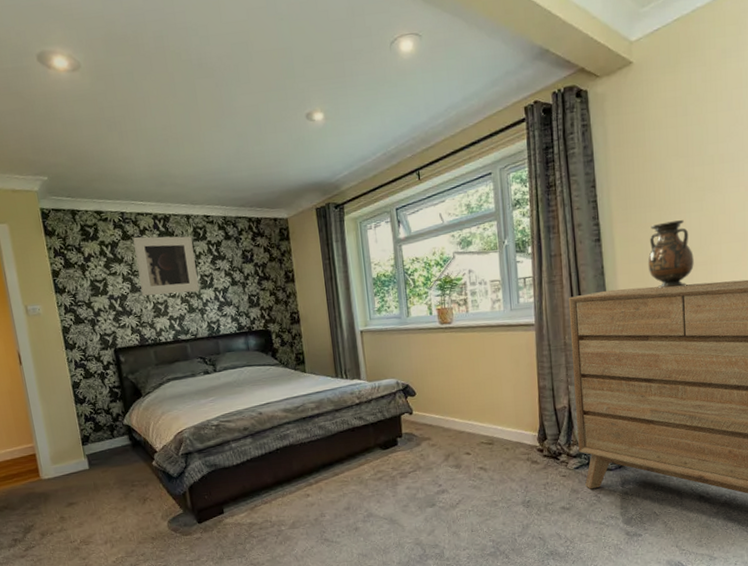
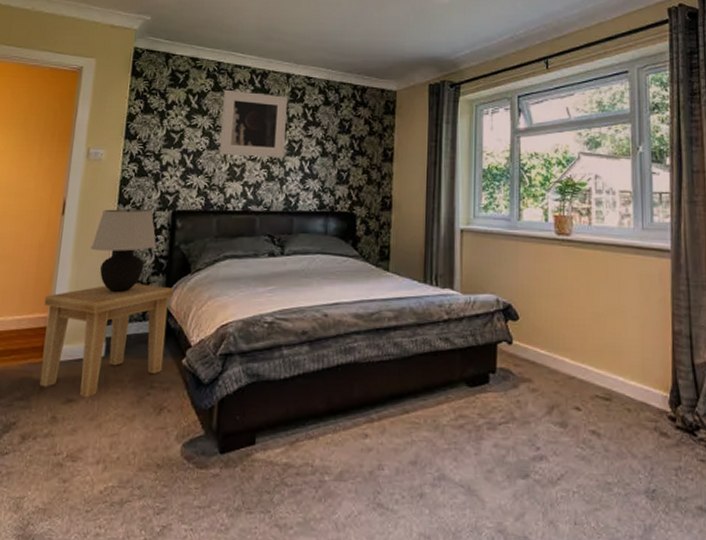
side table: none [26,409,138,500] -> present [39,284,174,397]
table lamp: none [53,350,108,421] -> present [91,209,156,293]

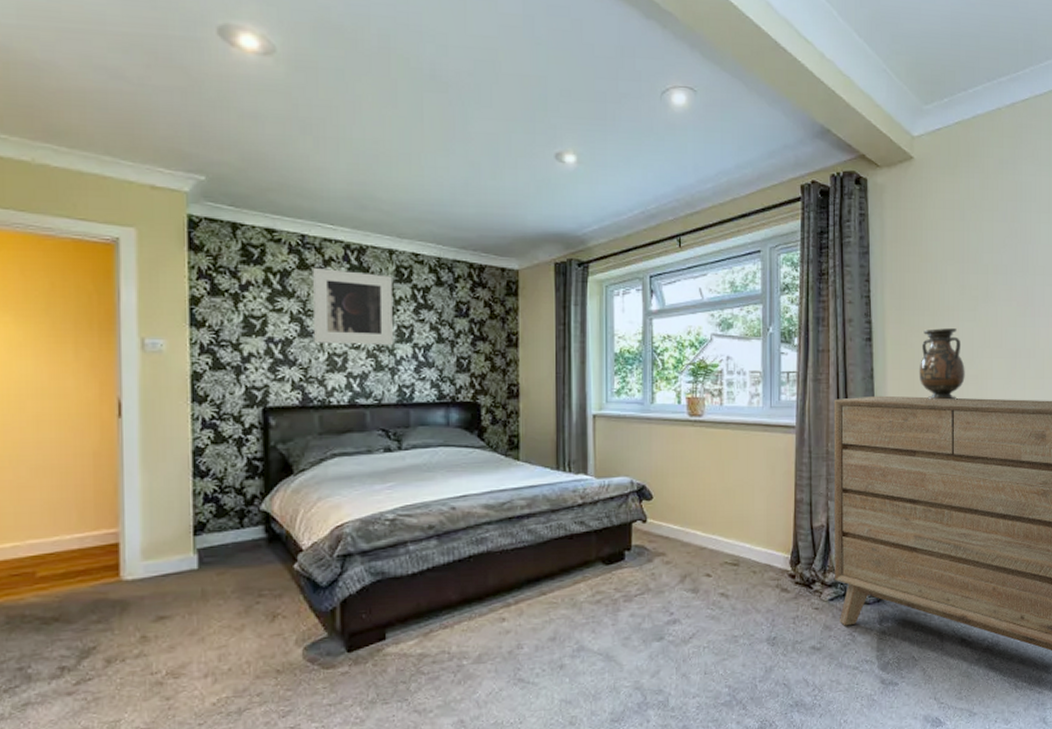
side table: present [39,284,174,397] -> none [110,489,275,613]
table lamp: present [91,209,156,293] -> none [163,407,247,501]

